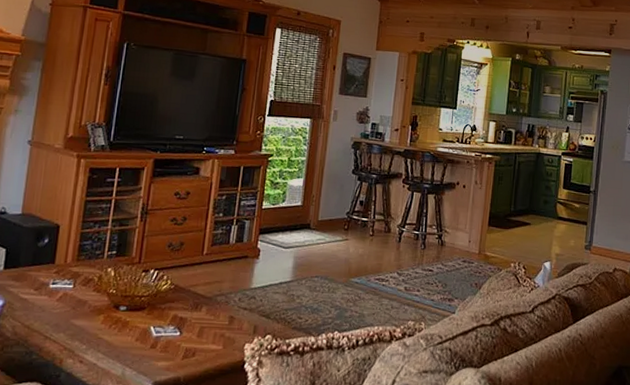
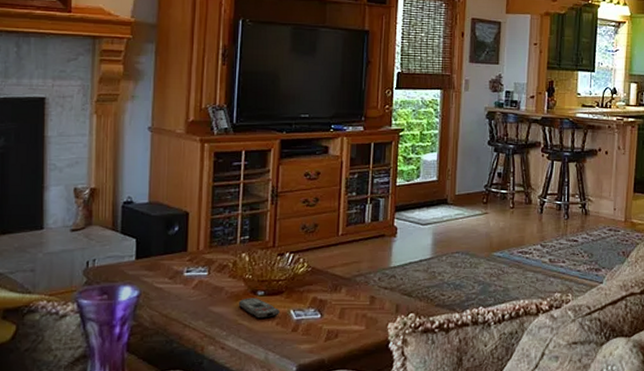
remote control: none [100,312,140,334] -> present [238,298,280,319]

